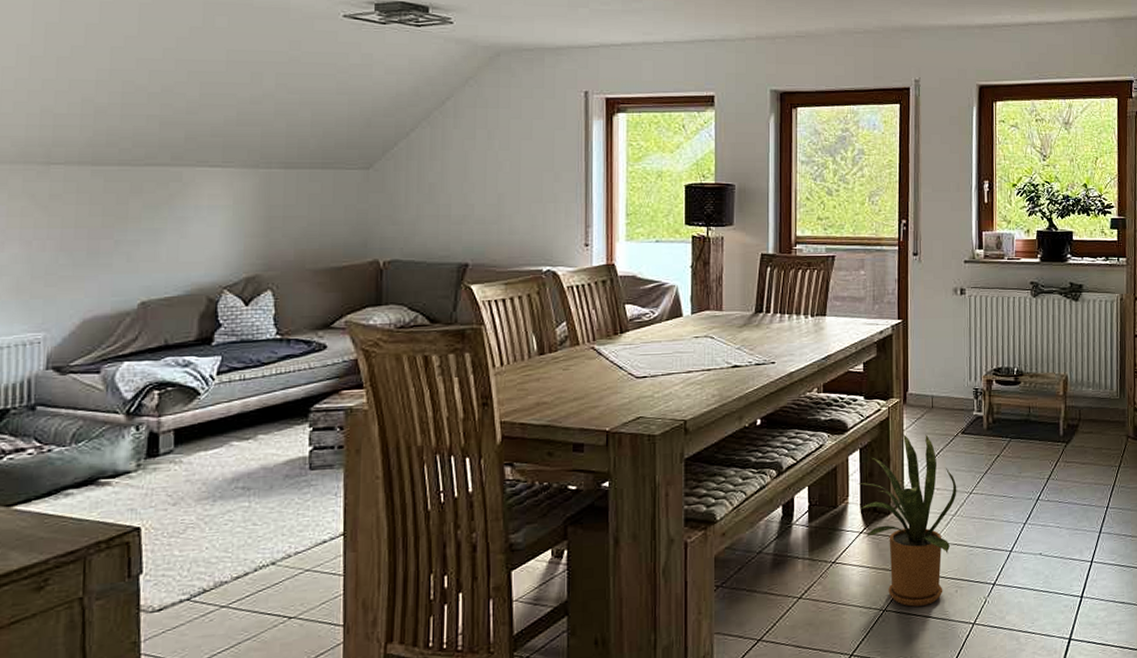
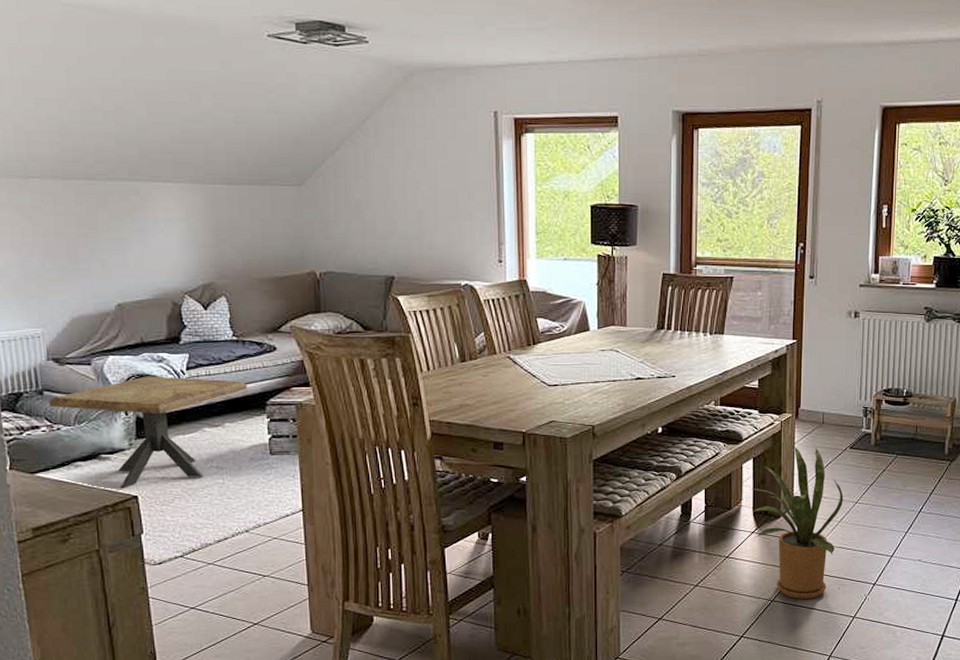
side table: none [41,383,289,519] -> present [49,376,248,488]

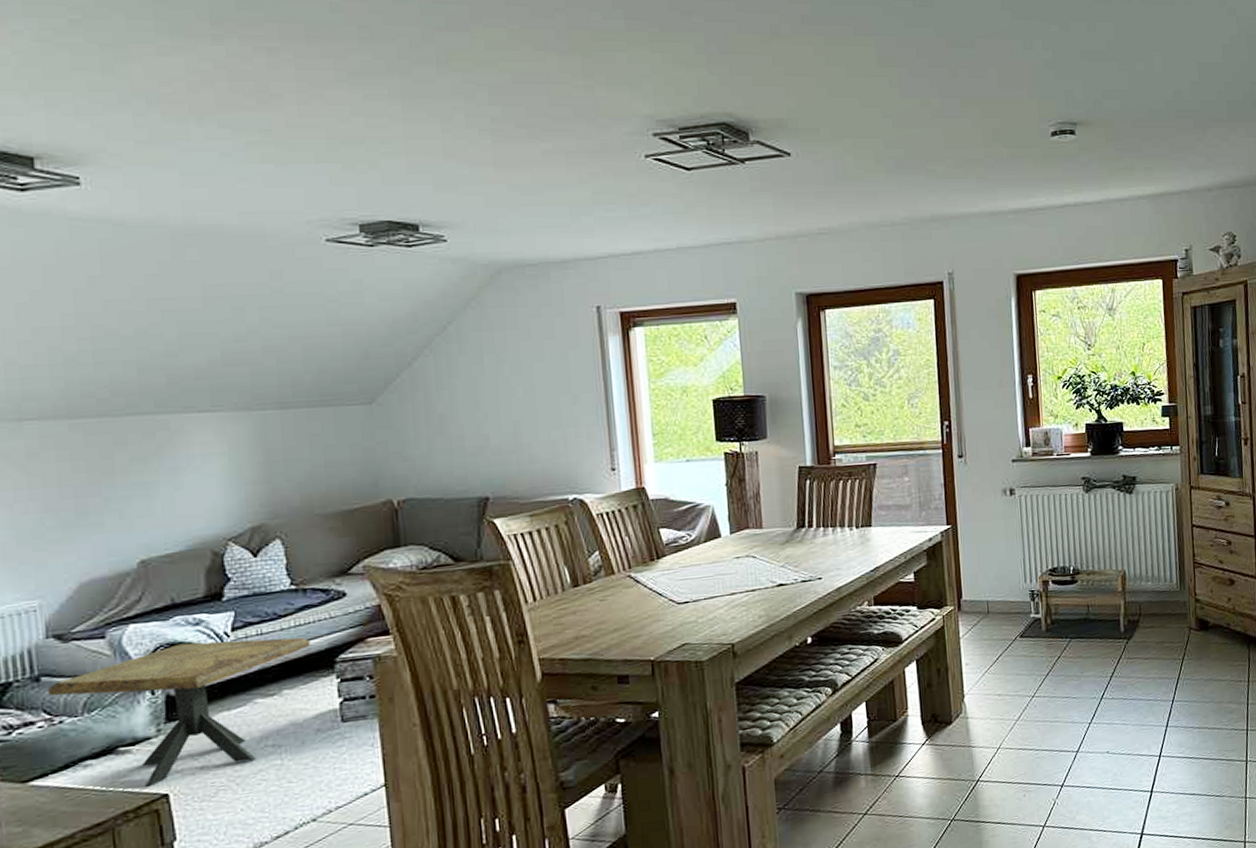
house plant: present [750,446,844,599] -> none [916,639,1019,814]

